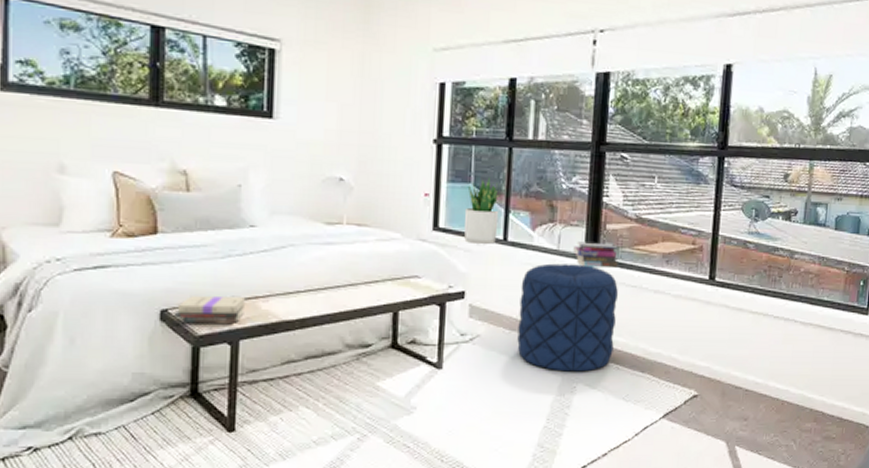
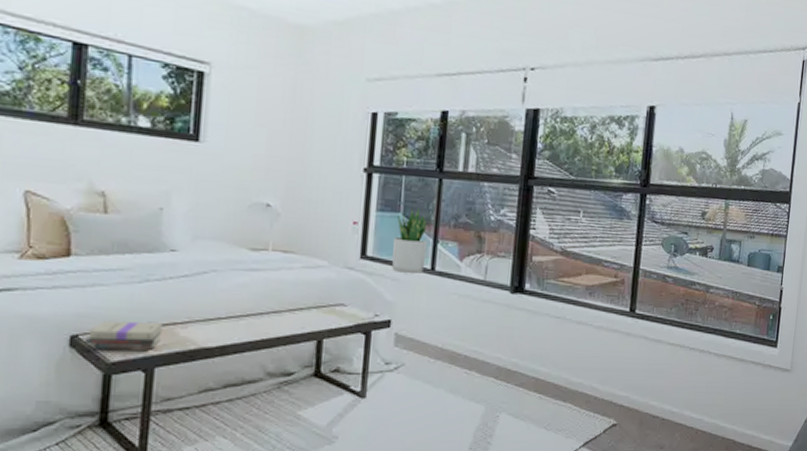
pouf: present [517,263,619,372] -> none [442,293,543,401]
books: present [573,241,618,269] -> none [499,272,543,300]

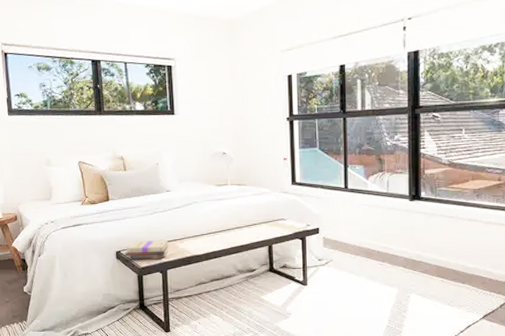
planter: present [391,206,429,275] -> none [314,141,340,193]

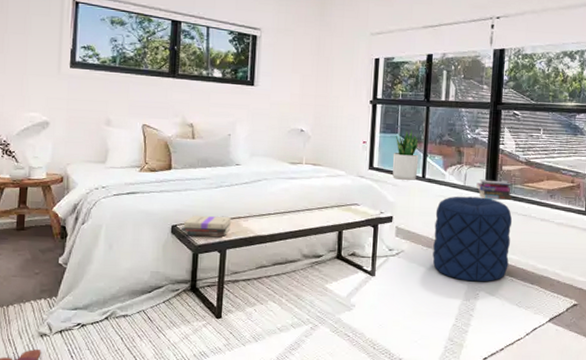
planter: none [314,141,340,193] -> present [392,128,420,181]
pouf: none [361,202,439,285] -> present [432,196,513,282]
books: none [400,184,437,205] -> present [476,179,512,201]

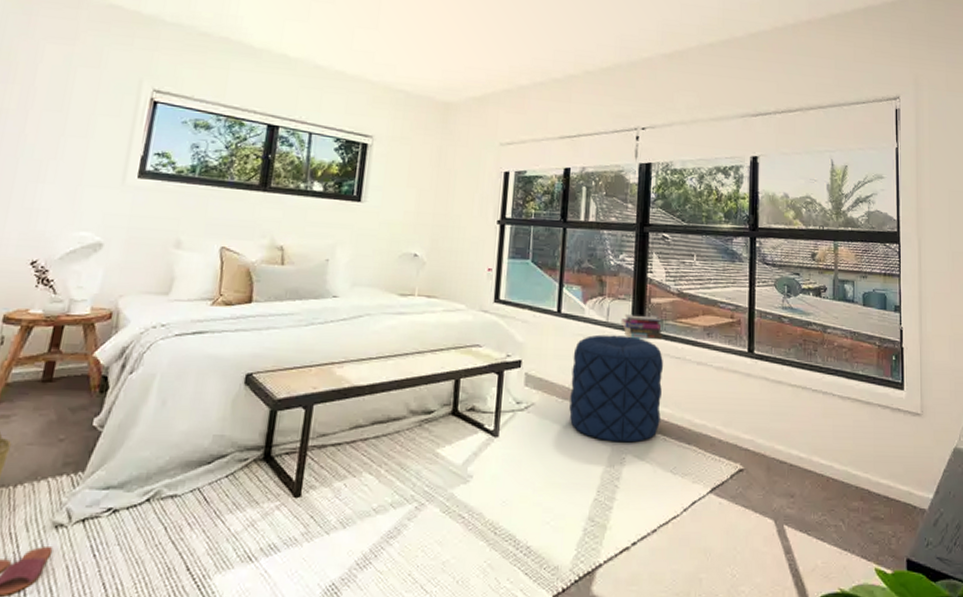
books: present [180,216,232,237] -> none [256,361,324,388]
planter: present [392,128,420,181] -> none [522,253,555,317]

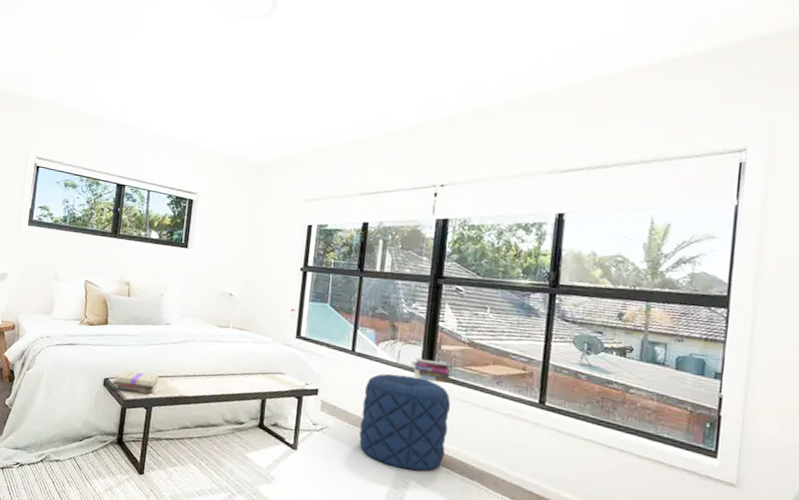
books: none [256,361,324,388] -> present [111,370,160,394]

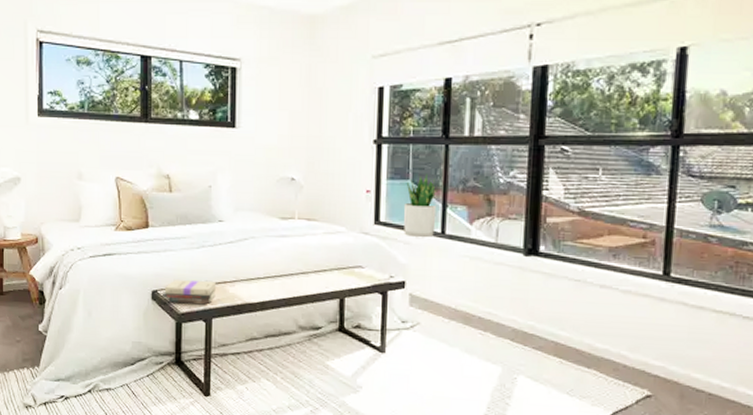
planter: none [320,299,351,354] -> present [403,173,437,238]
pouf: present [359,373,451,471] -> none [456,256,561,364]
books: present [411,357,451,384] -> none [512,235,560,262]

